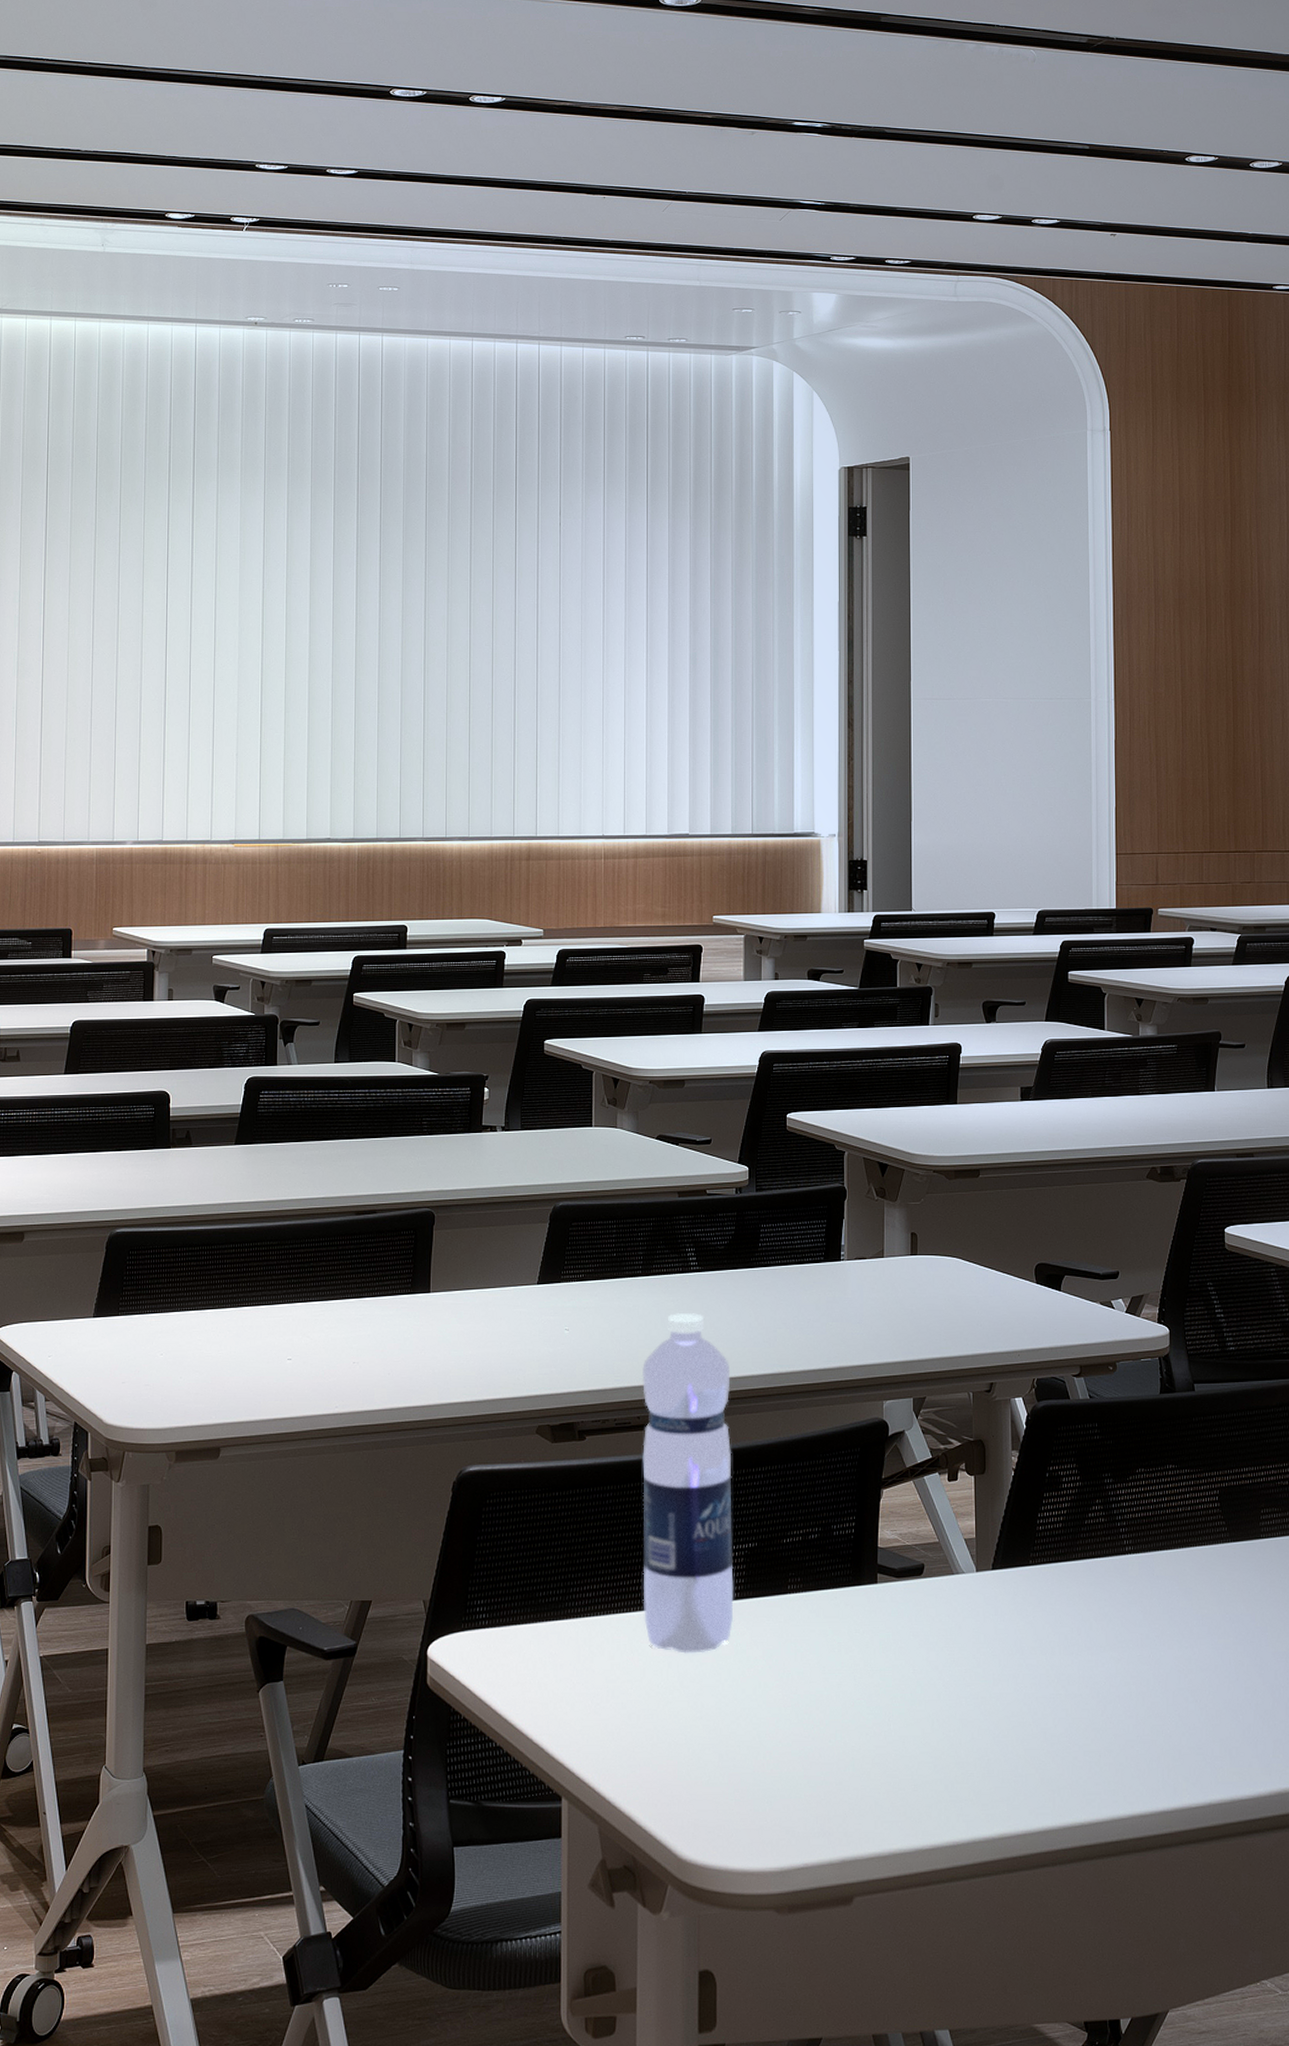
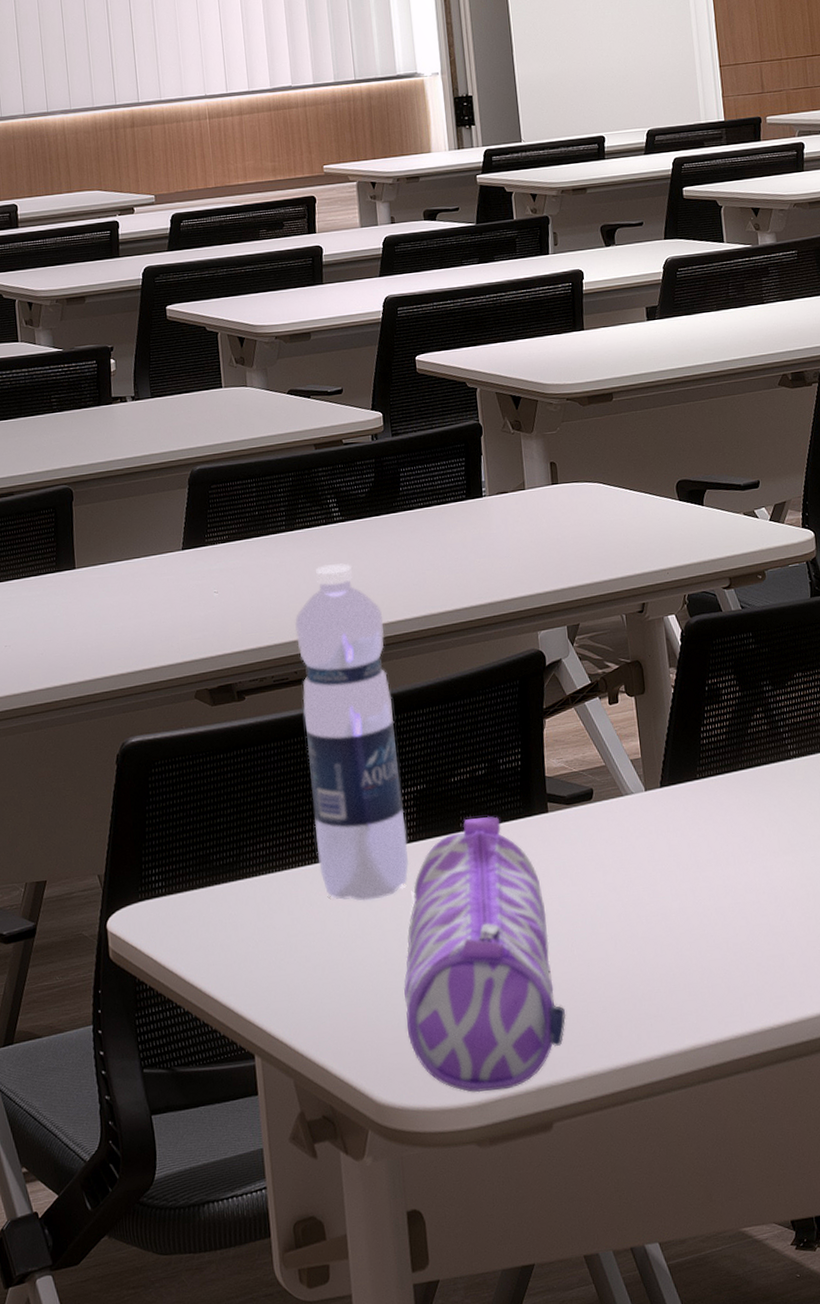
pencil case: none [716,1581,877,1859] -> present [404,816,566,1093]

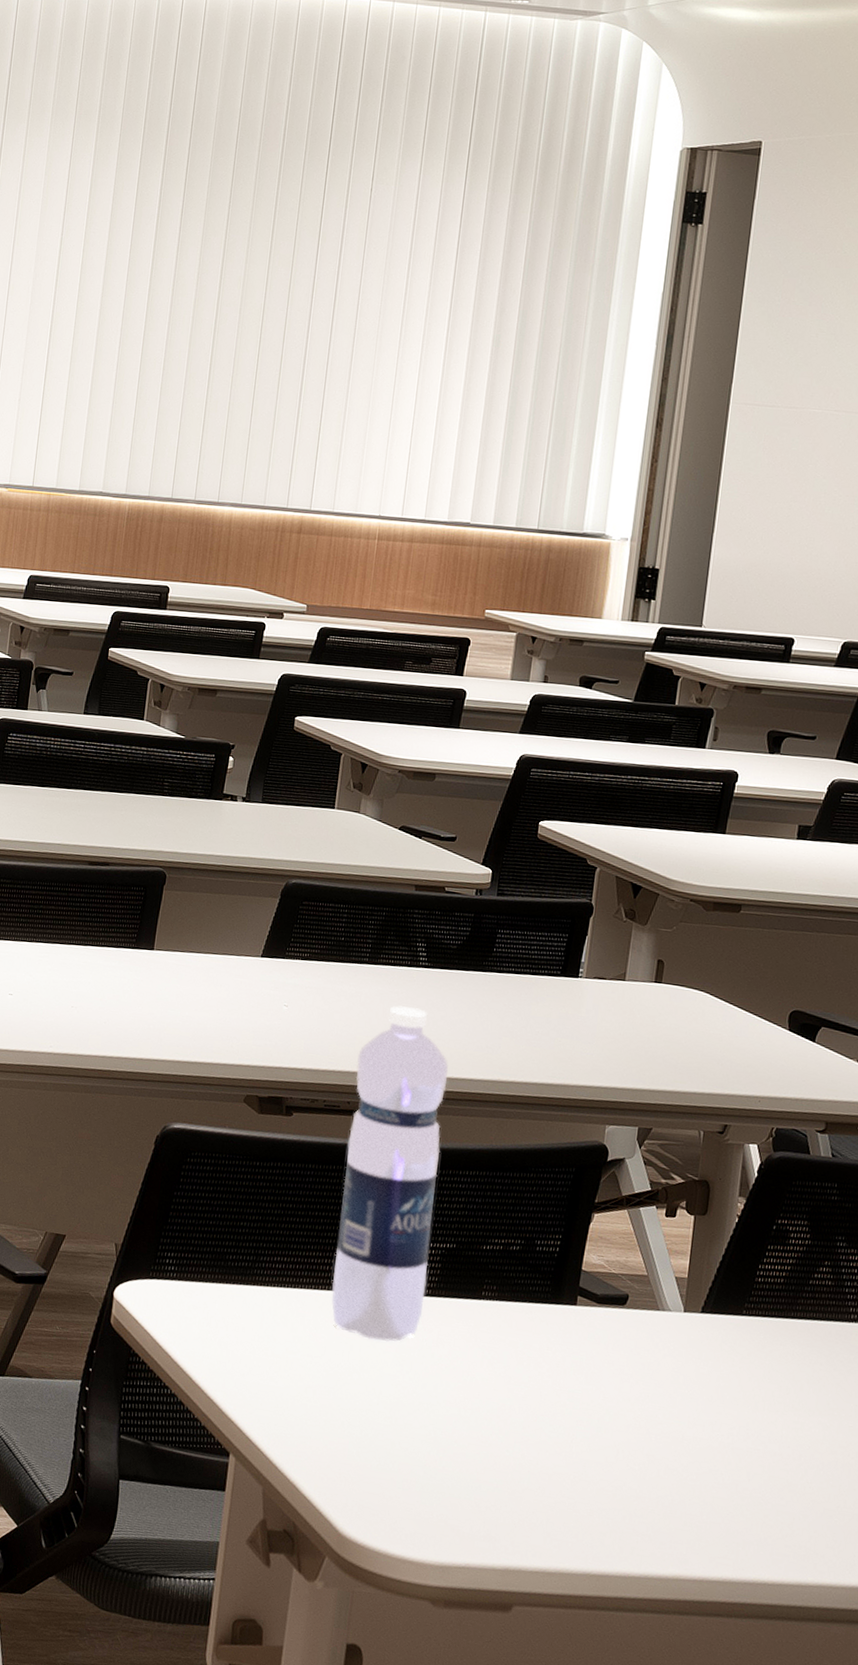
pencil case: present [404,816,566,1093] -> none [385,1289,553,1560]

